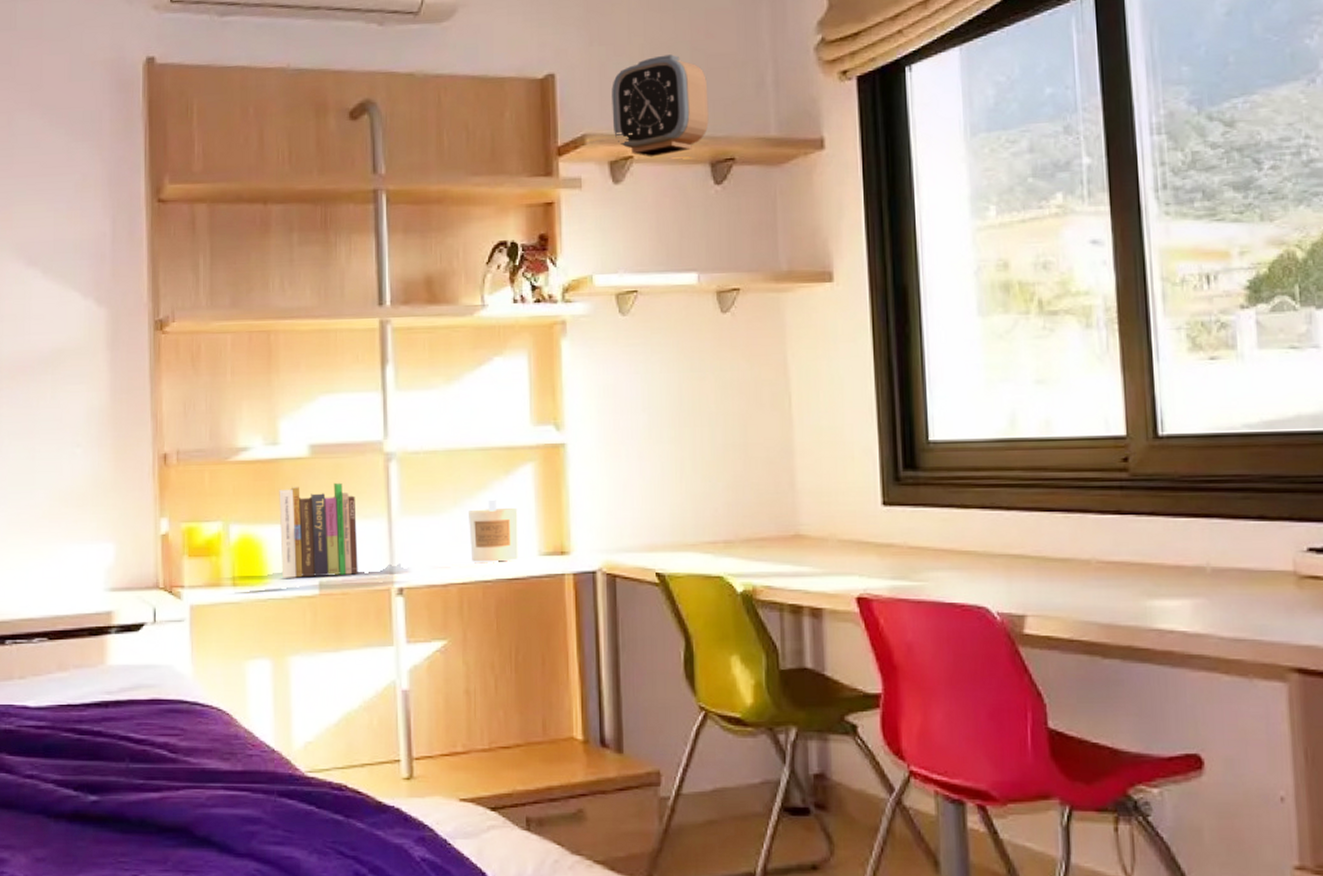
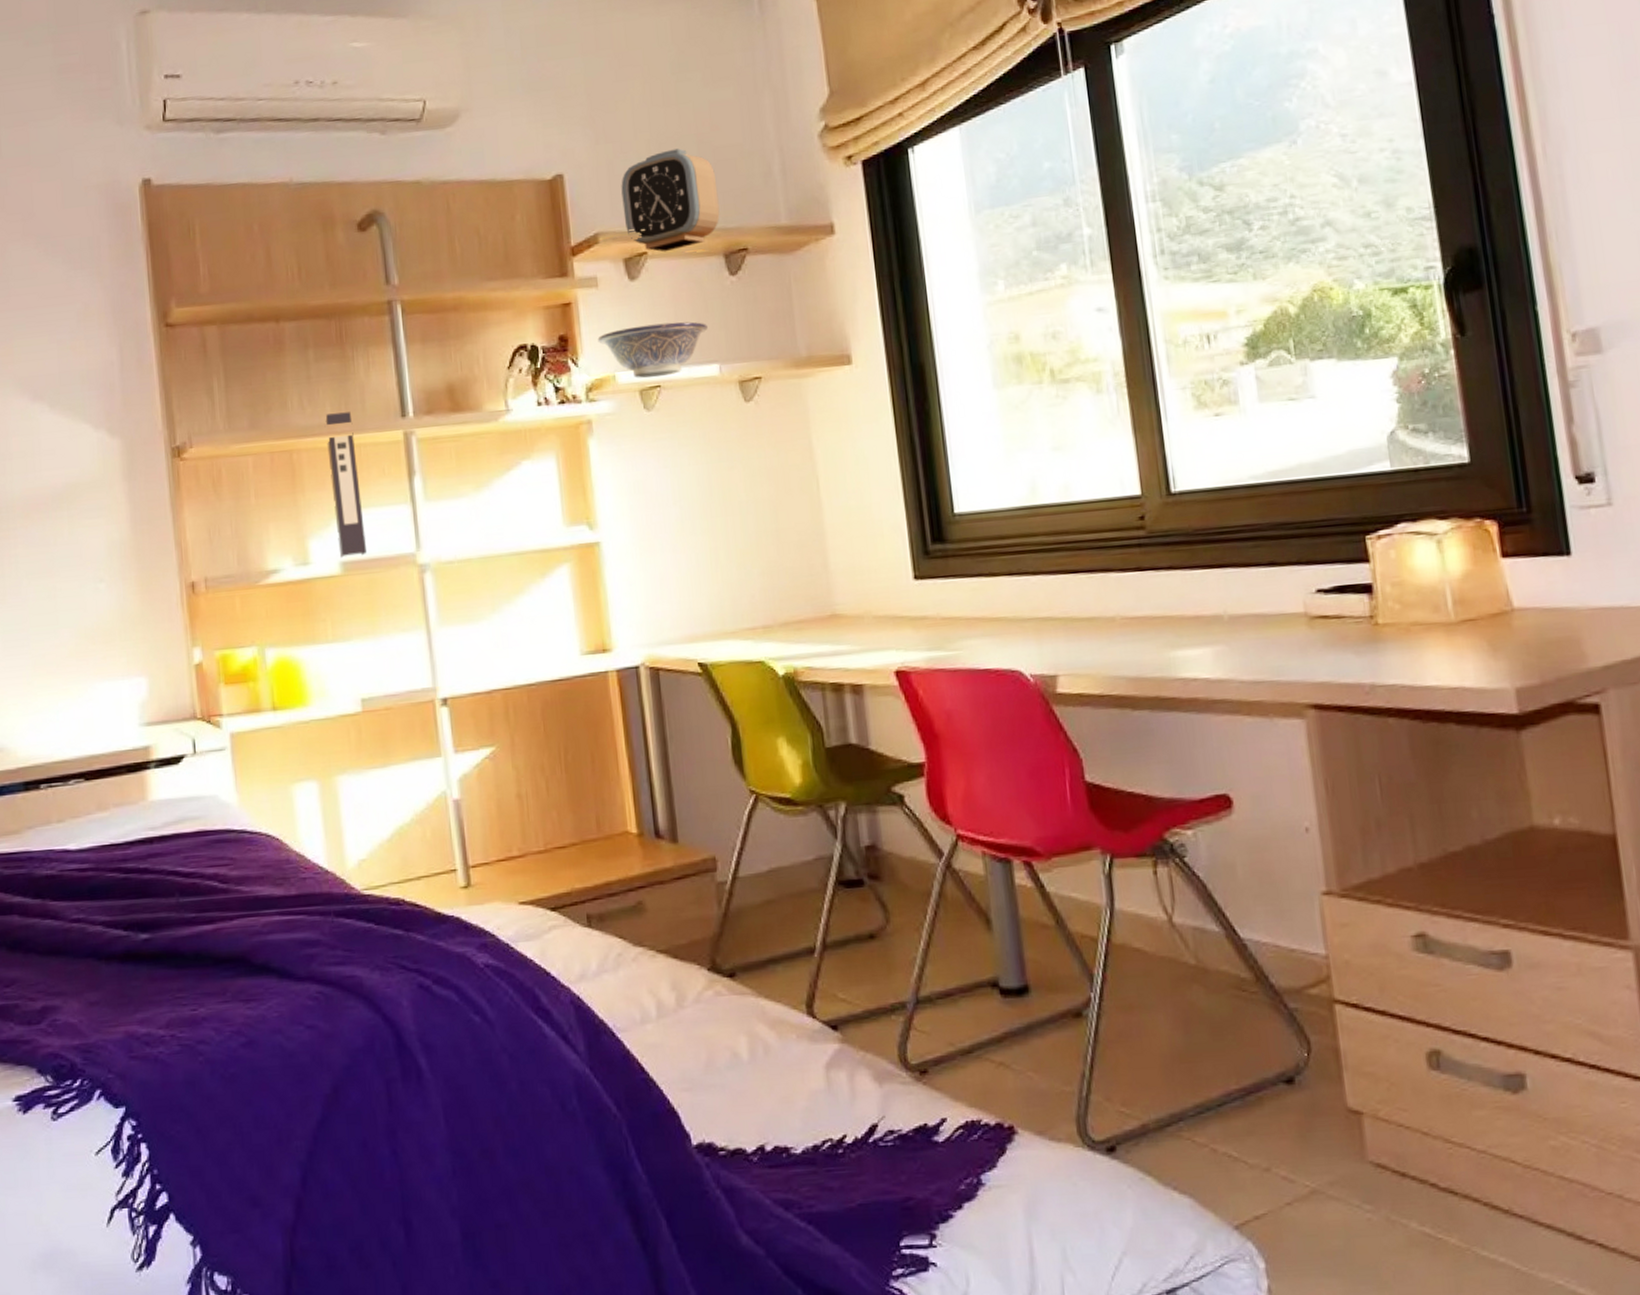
books: present [279,482,358,578] -> none [313,597,400,698]
binder: none [304,297,335,440] -> present [325,412,366,558]
candle: present [467,499,518,562] -> none [506,602,561,667]
decorative bowl: none [577,228,689,283] -> present [597,321,708,379]

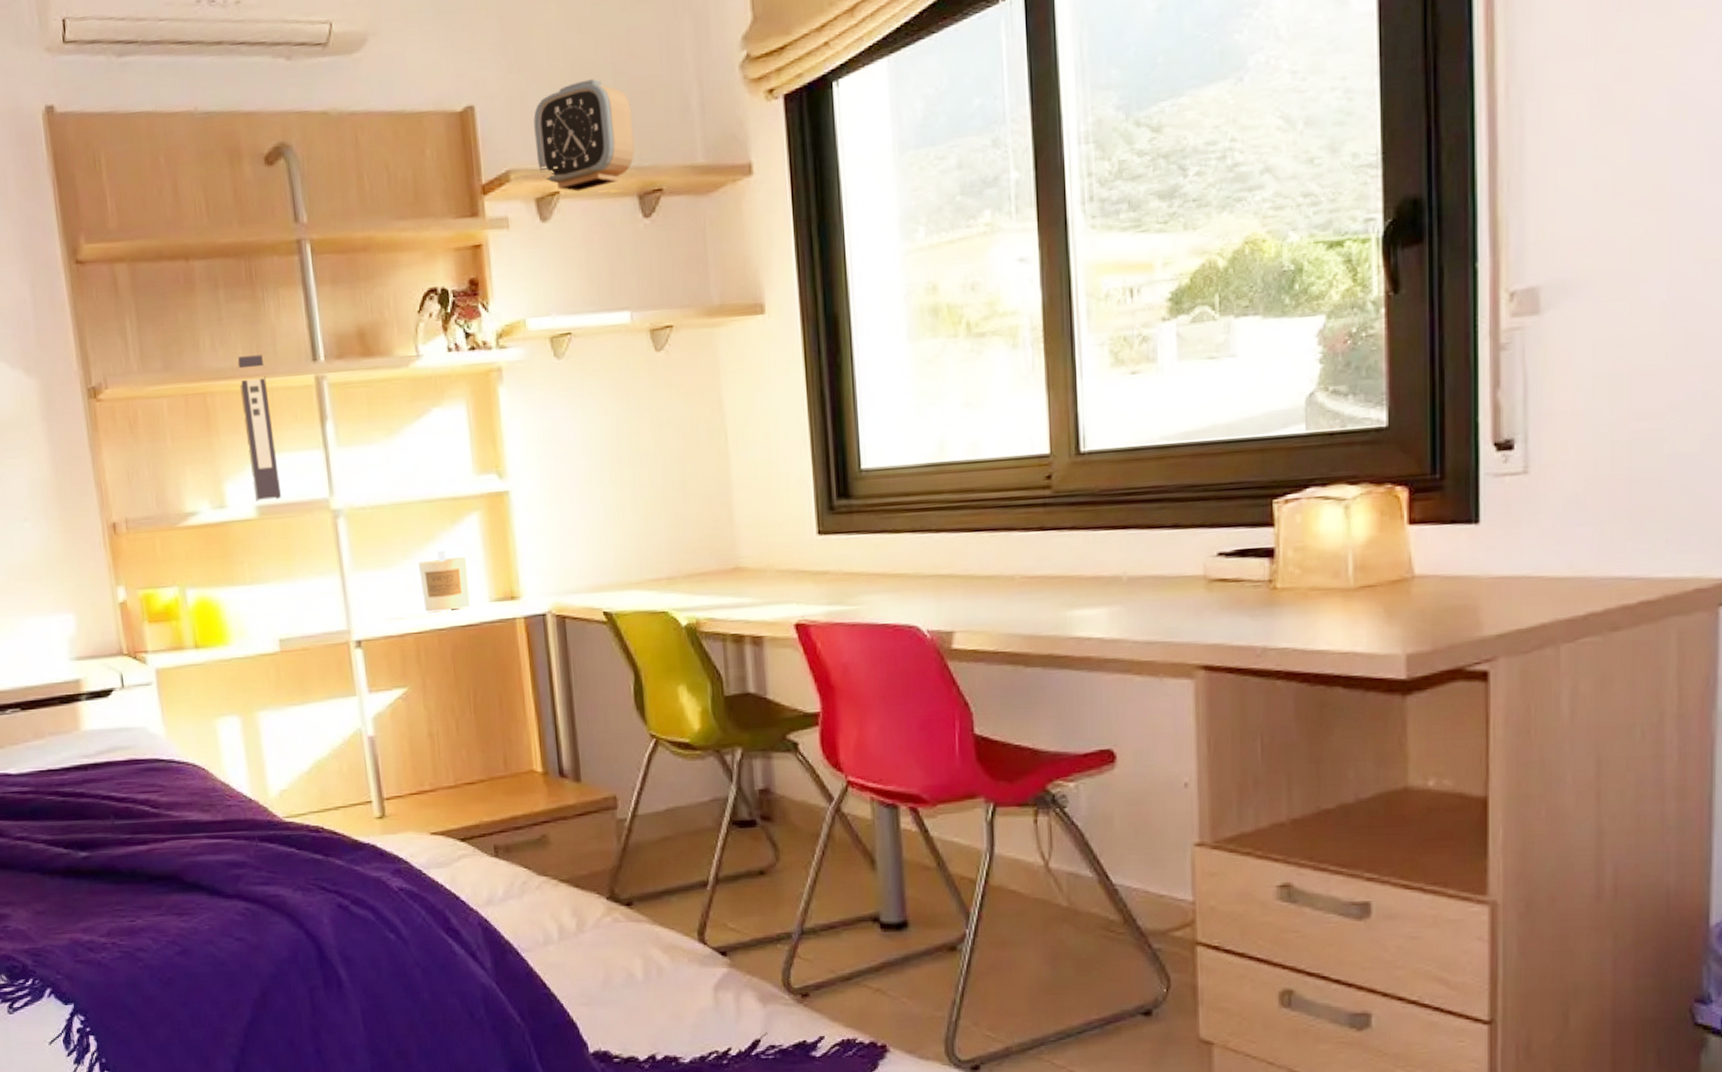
candle: none [506,602,561,667] -> present [418,550,470,612]
decorative bowl: present [597,321,708,379] -> none [508,266,620,325]

